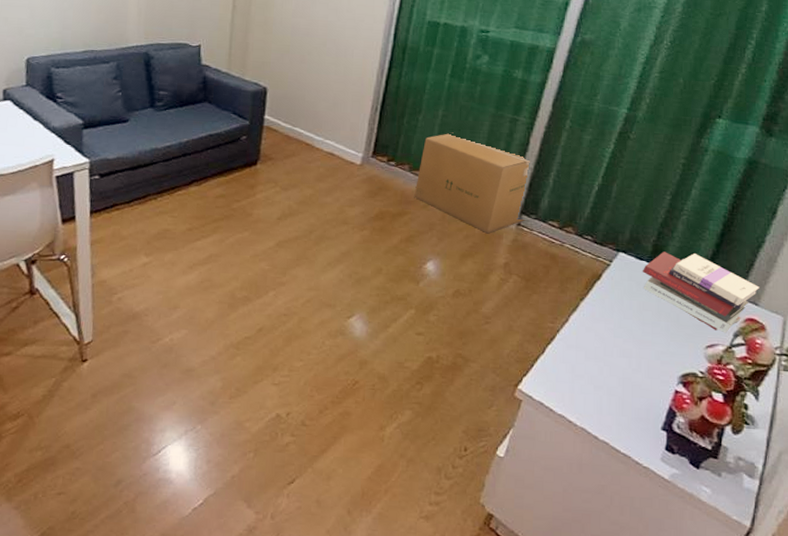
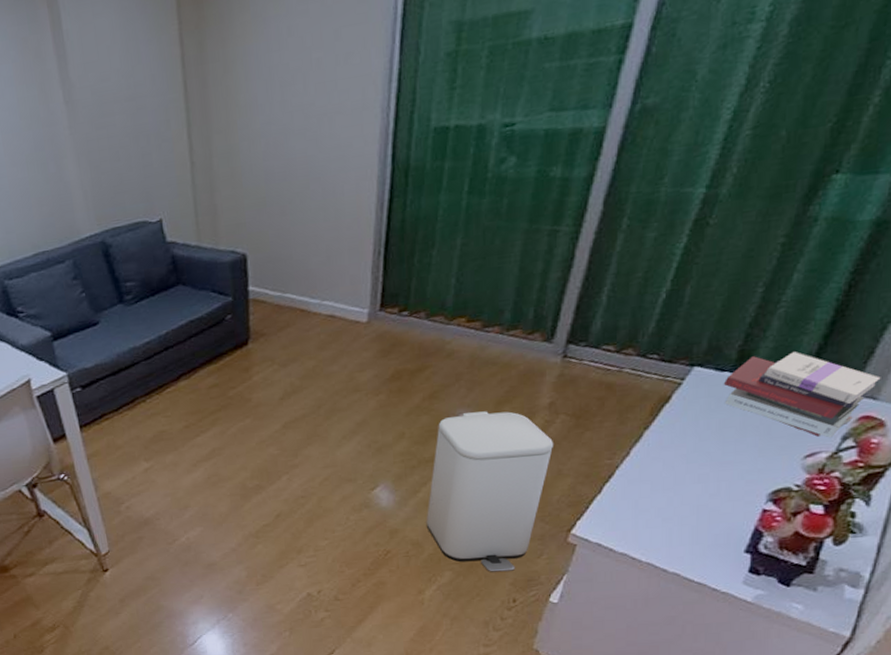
pedal bin: none [393,260,507,419] -> present [426,411,554,573]
box: present [414,132,530,234] -> none [434,262,576,374]

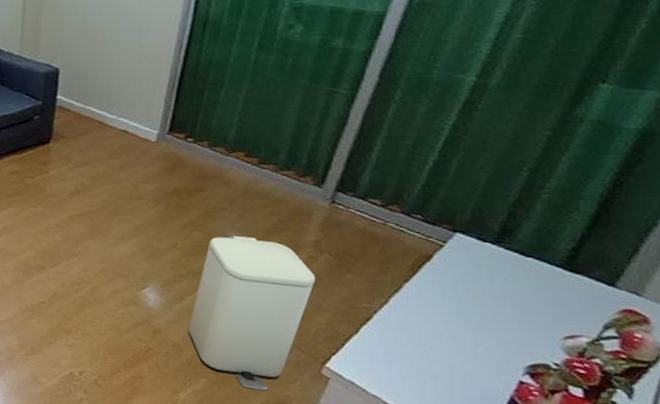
books: present [723,352,881,438] -> none [484,233,645,325]

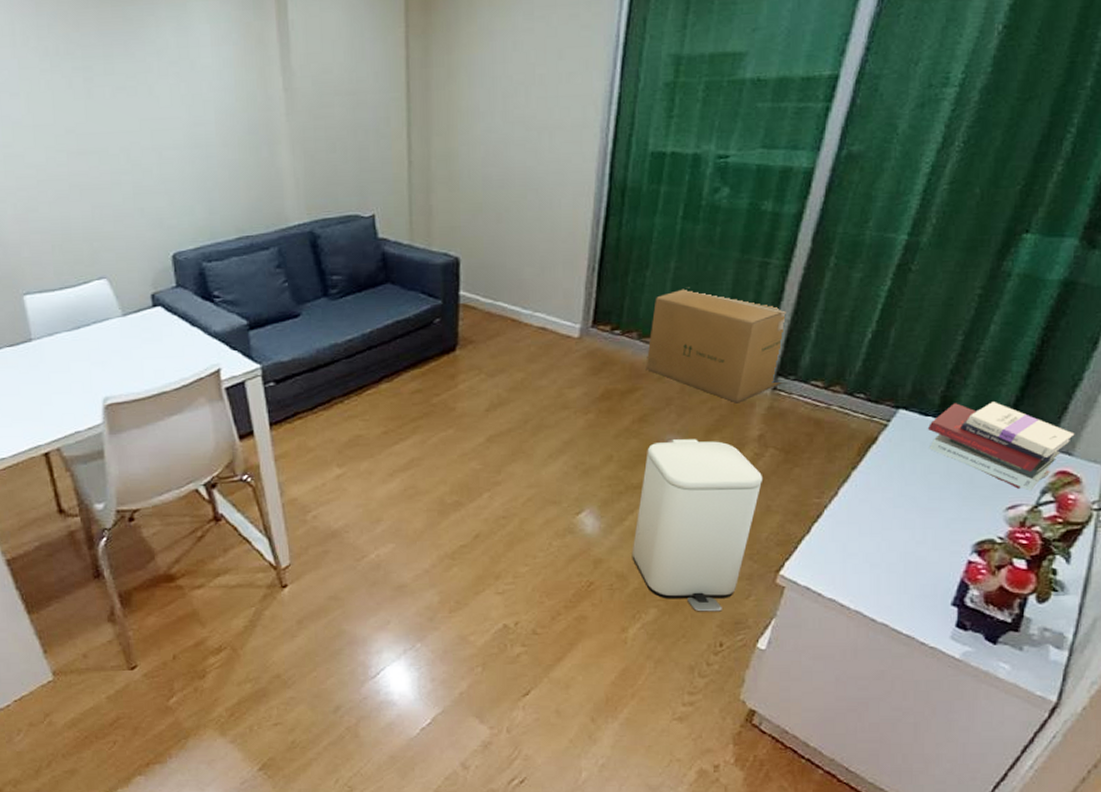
box: none [213,107,349,211] -> present [646,287,786,403]
books: none [484,233,645,325] -> present [927,402,1075,491]

